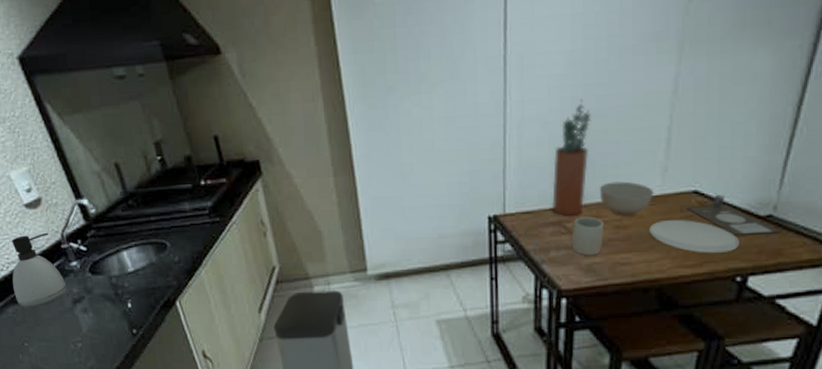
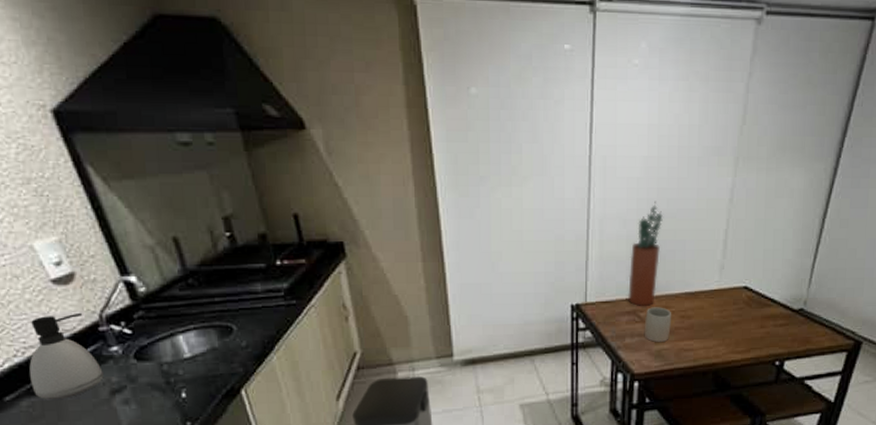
bowl: present [599,181,654,217] -> none [668,276,713,308]
plate: present [649,219,741,254] -> none [708,311,779,342]
place setting: present [687,194,782,235] -> none [739,290,810,325]

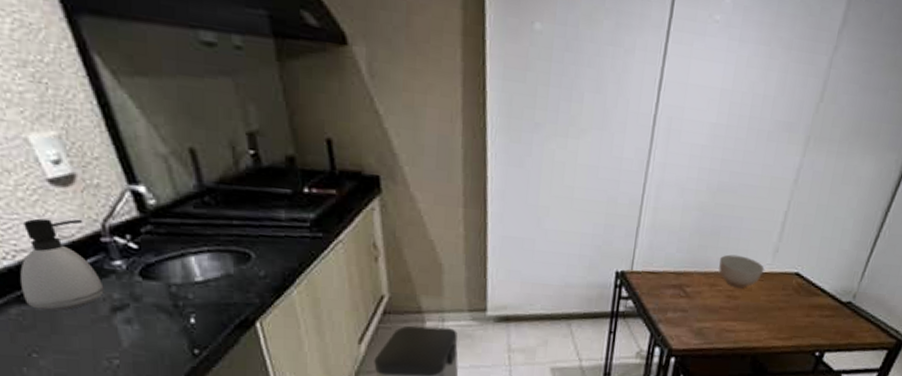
vase: present [628,201,663,306] -> none [675,172,723,282]
mug: present [644,307,672,342] -> none [687,283,718,320]
bowl: none [668,276,713,308] -> present [718,254,765,288]

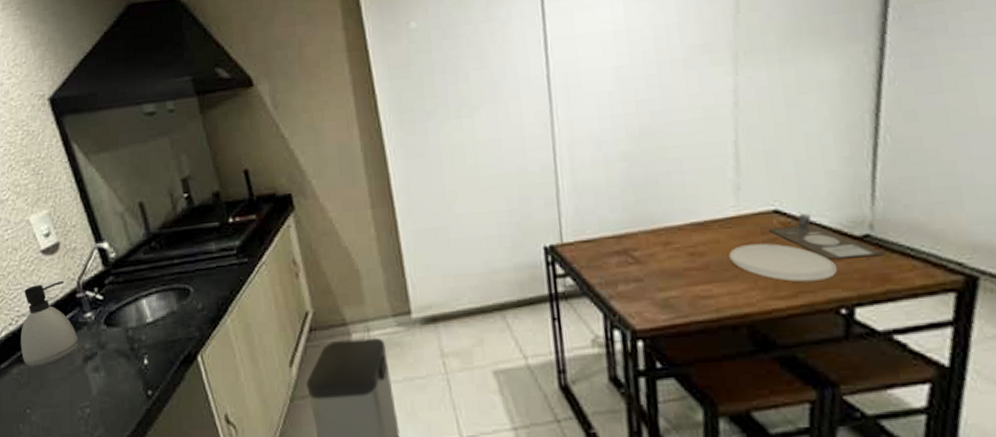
bowl: present [718,254,765,288] -> none [665,202,729,242]
plate: none [754,295,824,331] -> present [729,243,838,283]
place setting: none [788,278,856,318] -> present [769,213,884,260]

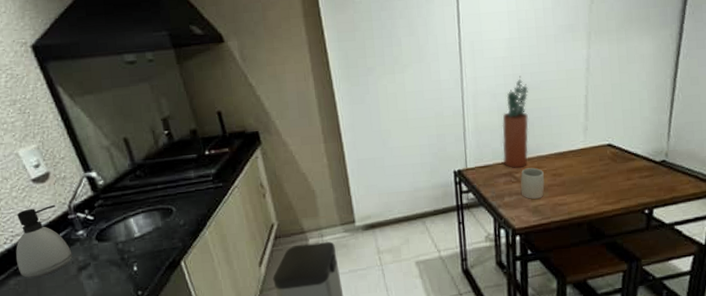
vase: none [611,115,651,244] -> present [502,75,529,168]
mug: none [640,243,678,288] -> present [520,167,545,199]
plate: present [729,243,838,283] -> none [578,167,645,193]
place setting: present [769,213,884,260] -> none [604,146,673,177]

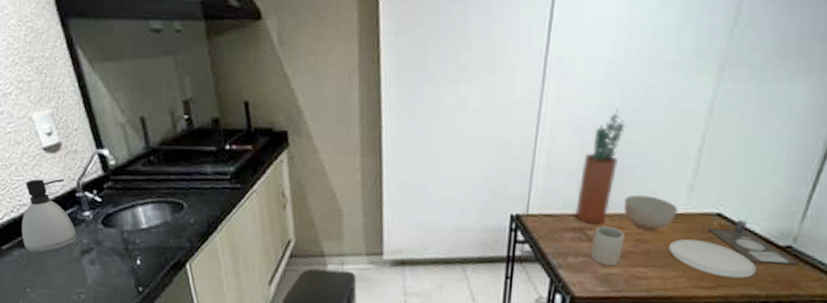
bowl: none [538,139,579,167] -> present [624,194,678,231]
plate: none [578,167,645,193] -> present [668,238,757,279]
place setting: none [604,146,673,177] -> present [709,219,799,265]

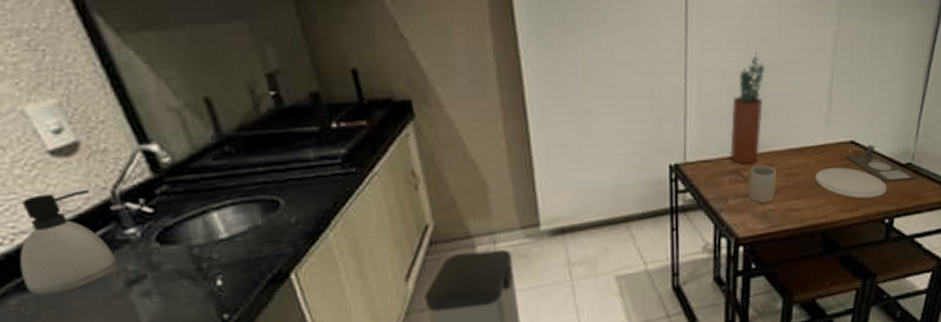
bowl: present [624,194,678,231] -> none [772,131,819,165]

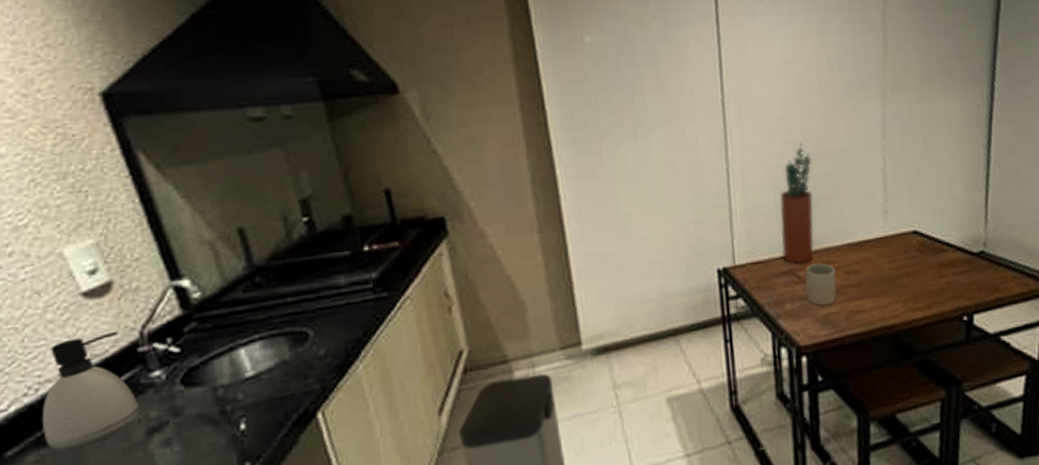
plate: present [815,167,888,199] -> none [878,260,961,295]
place setting: present [846,144,918,181] -> none [910,233,994,274]

